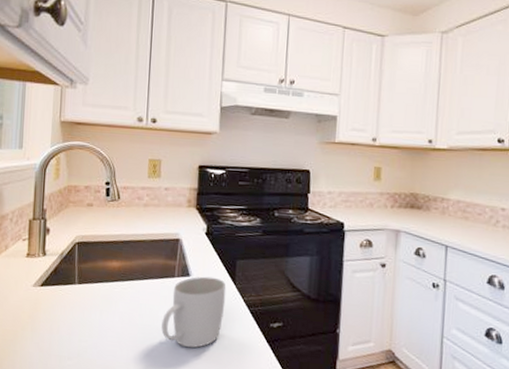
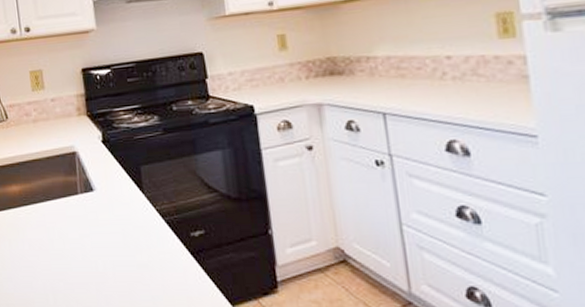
mug: present [160,276,227,348] -> none [73,188,138,270]

